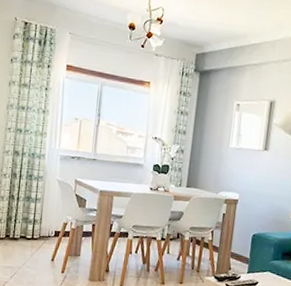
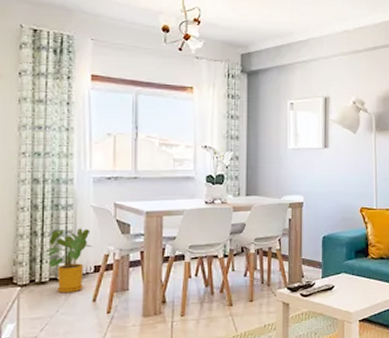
house plant: none [19,196,56,251] -> present [45,228,93,293]

